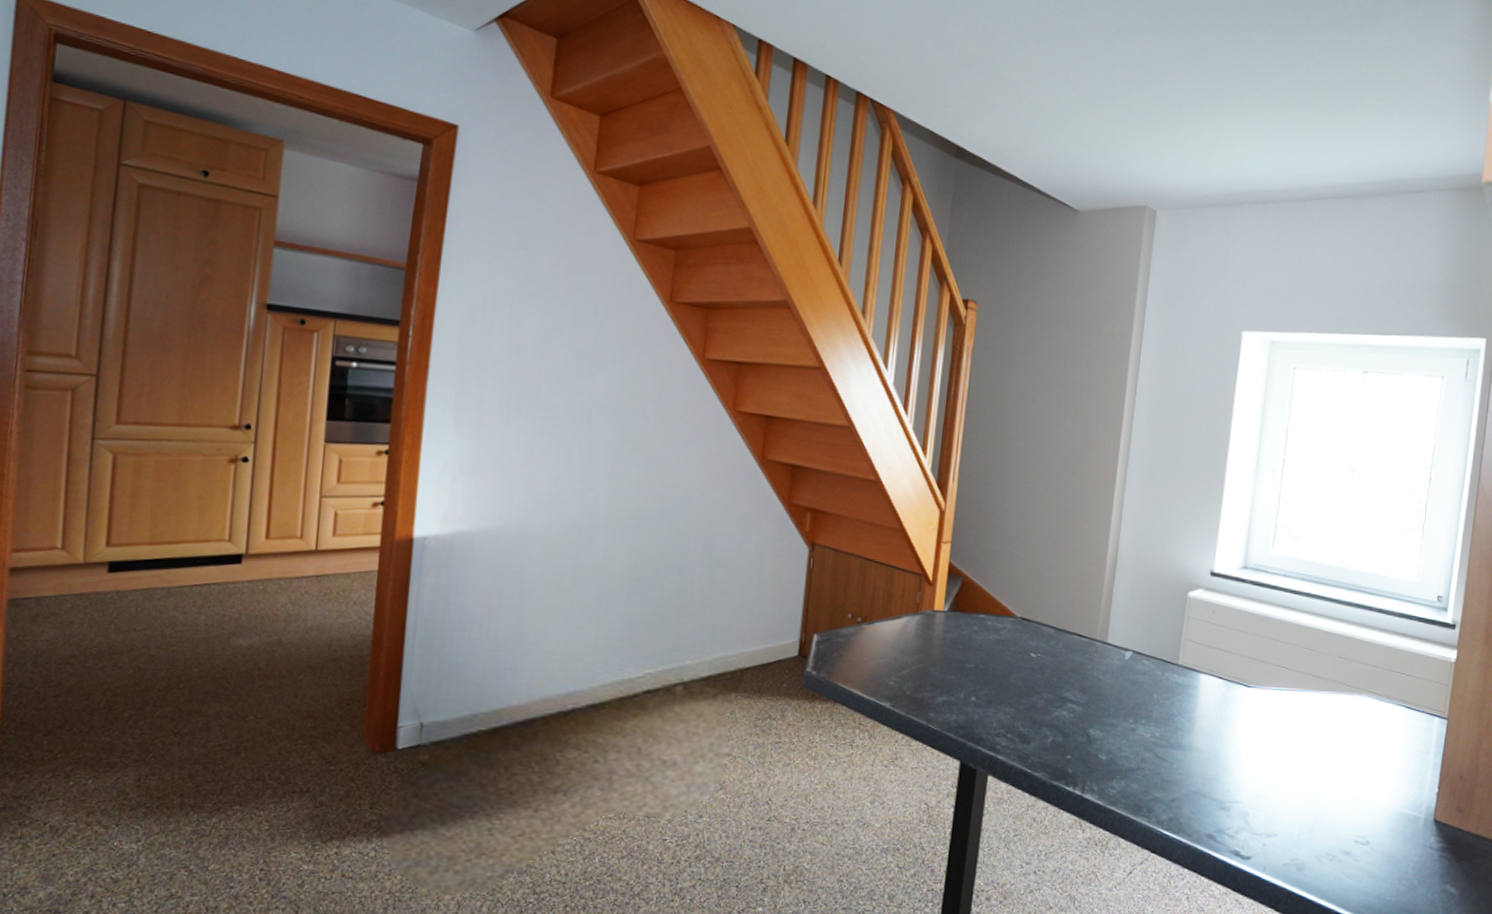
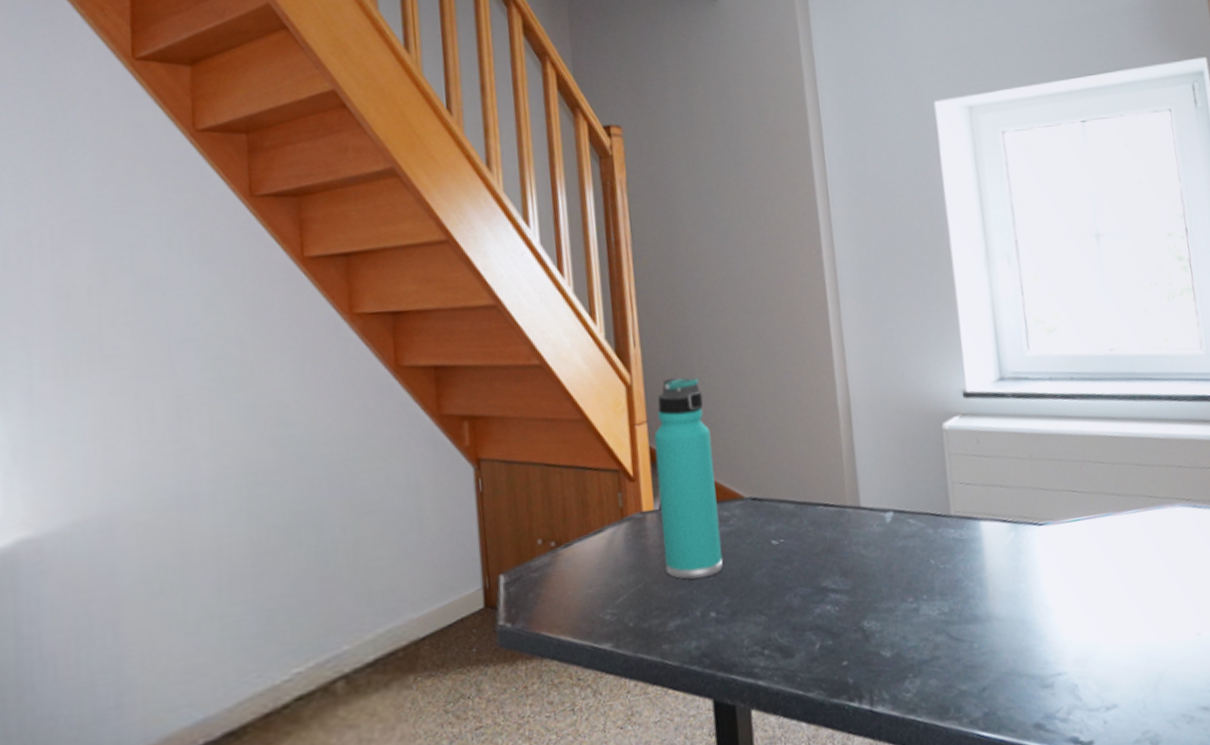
thermos bottle: none [943,511,1000,670] -> present [654,377,723,580]

